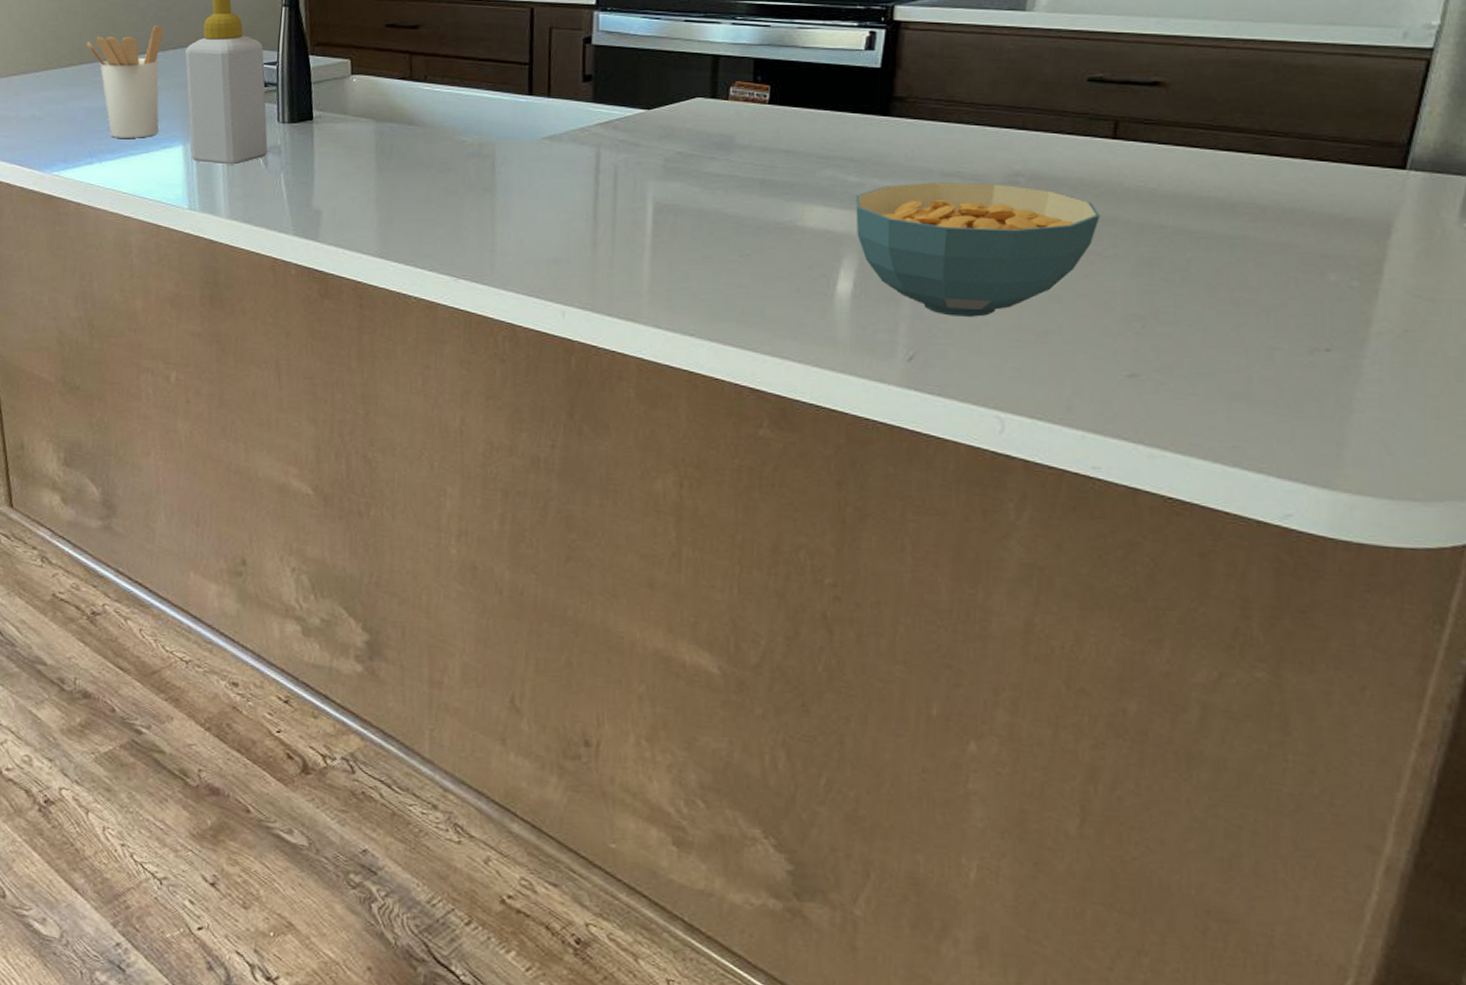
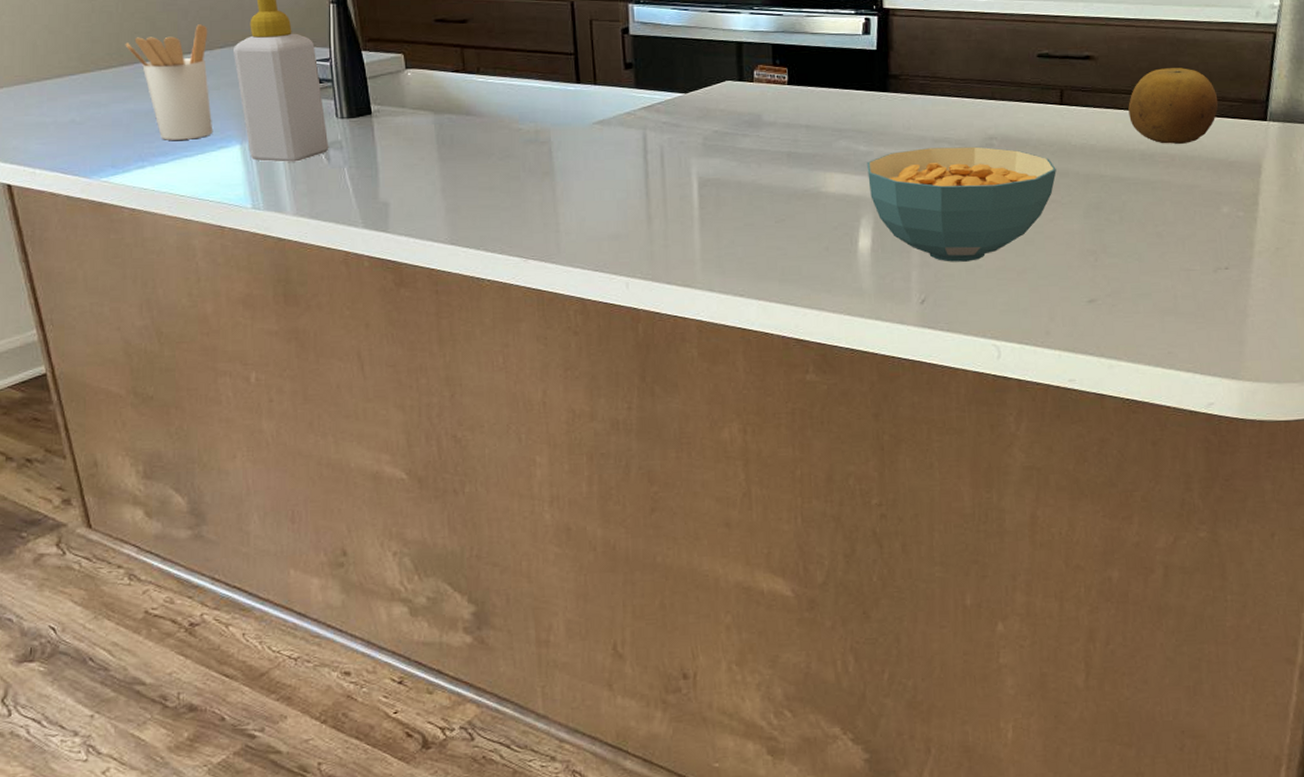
fruit: none [1206,99,1336,193] -> present [1128,68,1219,144]

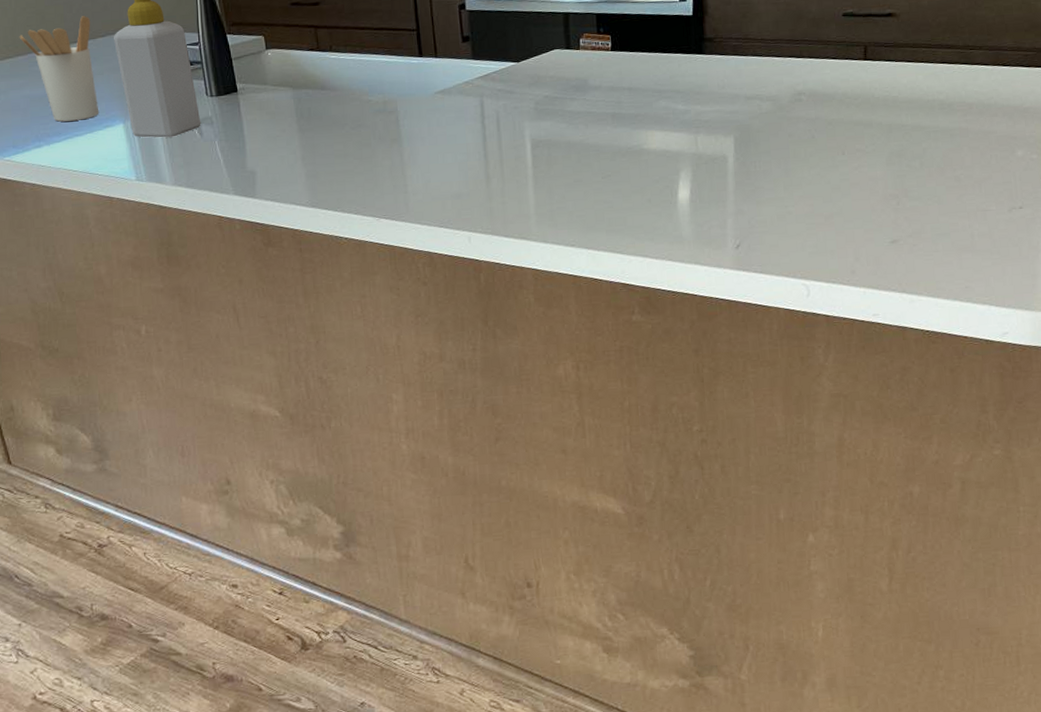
cereal bowl: present [867,146,1057,262] -> none [685,102,861,210]
fruit: present [1128,68,1219,144] -> none [928,21,1014,94]

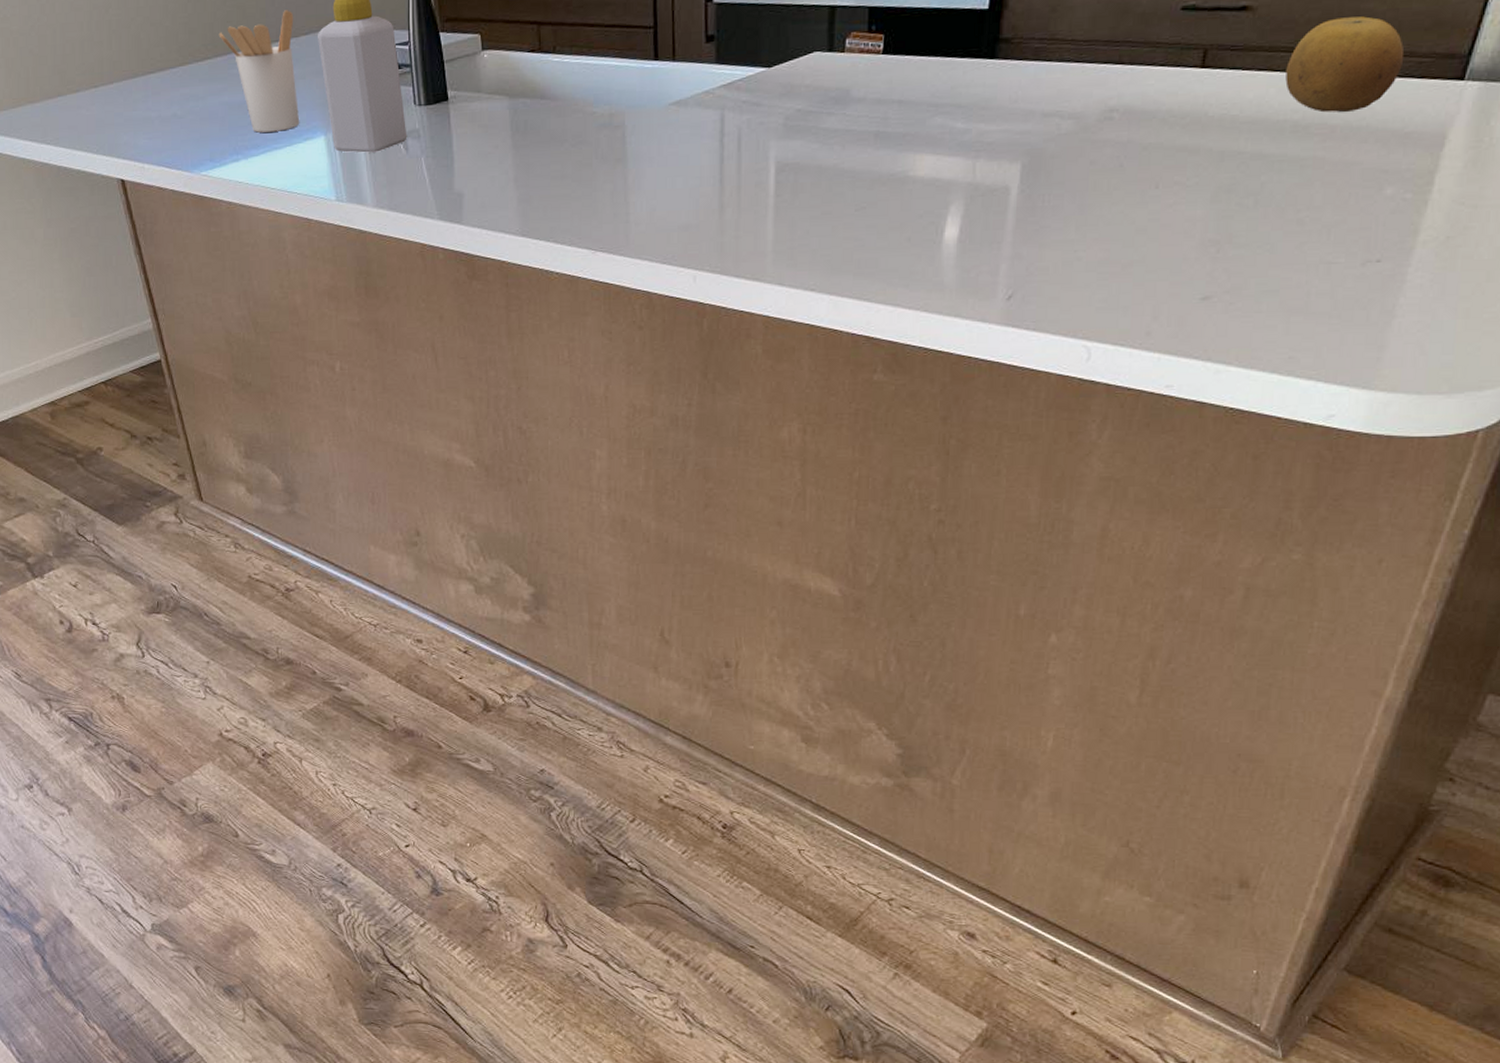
fruit: none [928,21,1014,94] -> present [1285,16,1405,113]

